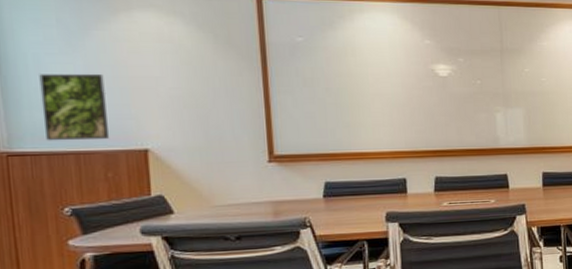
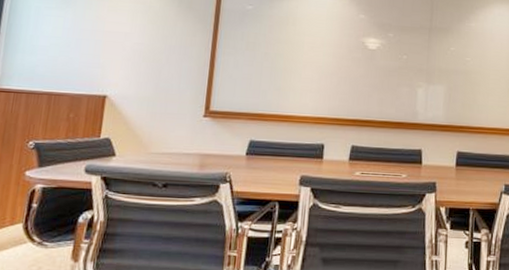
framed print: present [39,74,110,141] -> none [29,24,85,83]

